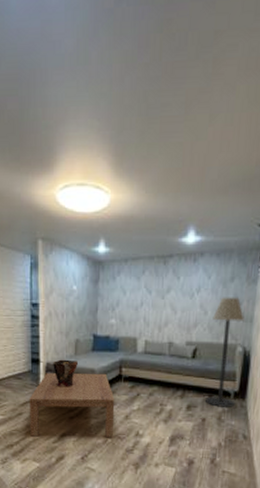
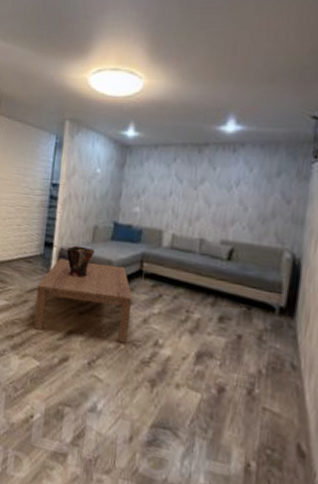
floor lamp: present [205,297,244,407] -> none [242,193,293,326]

